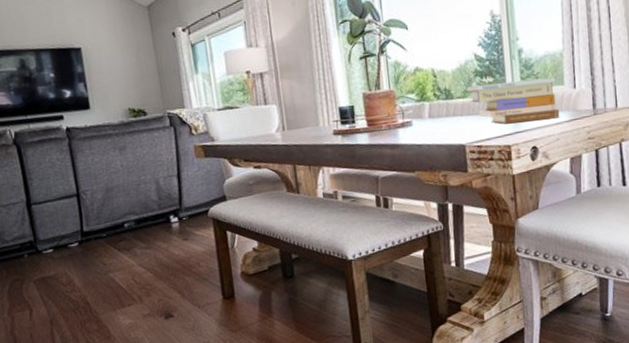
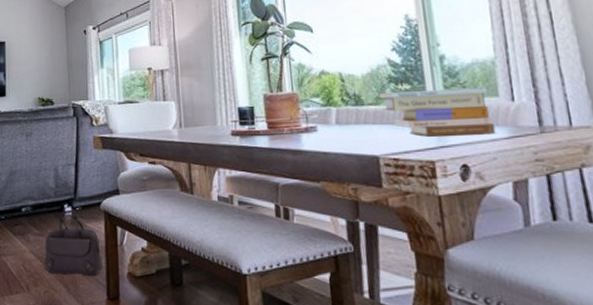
handbag: none [153,218,215,283] -> present [44,207,102,276]

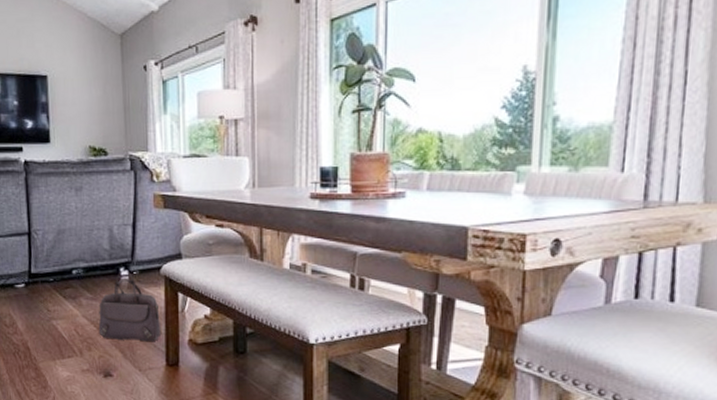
books: present [380,87,496,137] -> none [480,155,598,208]

